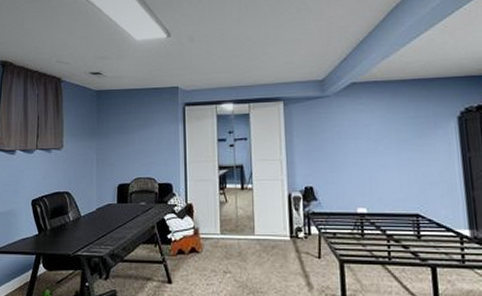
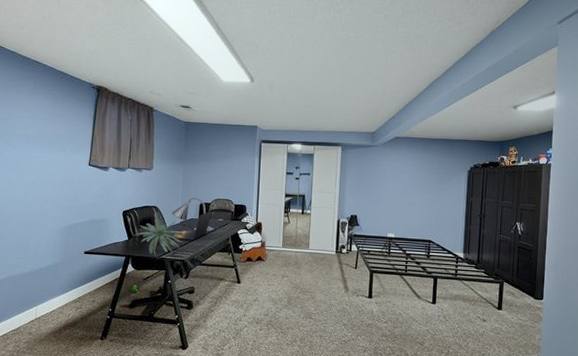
plant: none [43,199,102,254] -> present [132,212,185,257]
laptop: none [84,193,132,232] -> present [168,211,212,241]
table lamp: none [85,178,137,220] -> present [171,197,215,233]

